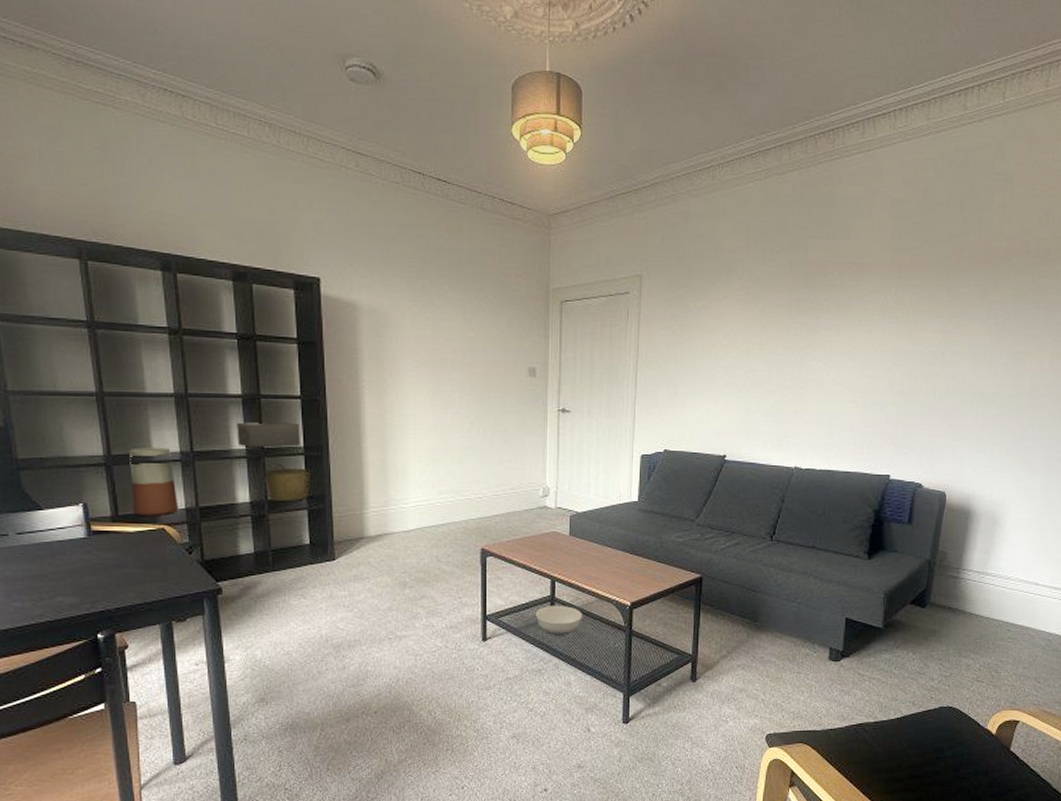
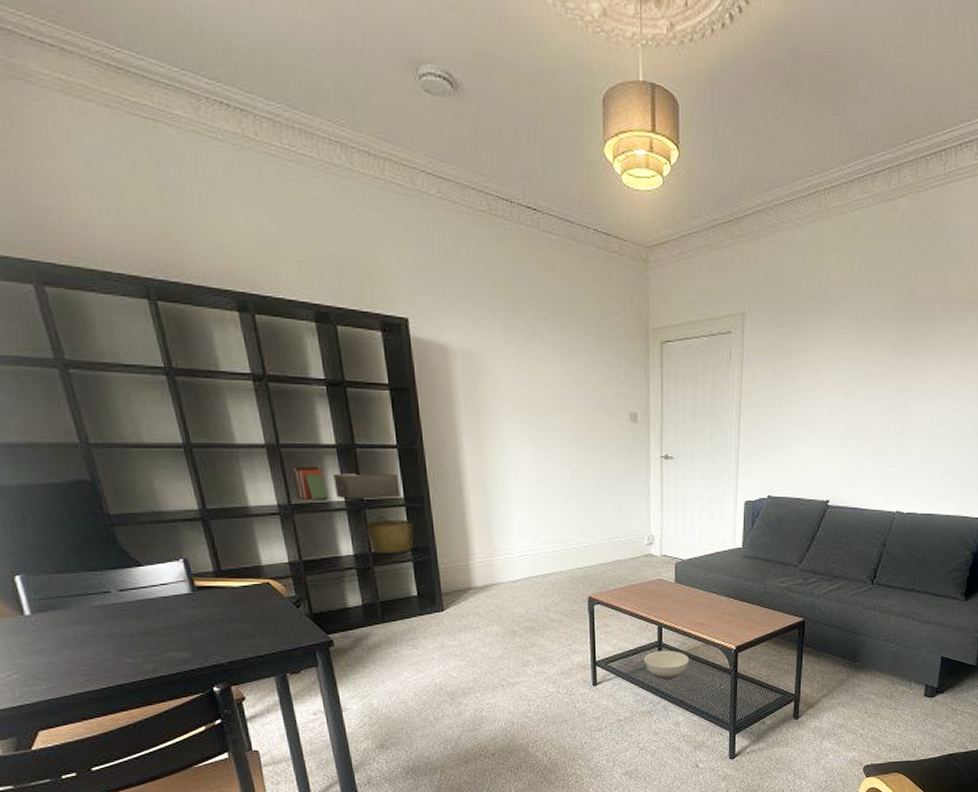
vase: present [129,447,179,517] -> none [225,501,282,571]
books: none [197,415,230,449] -> present [291,466,328,501]

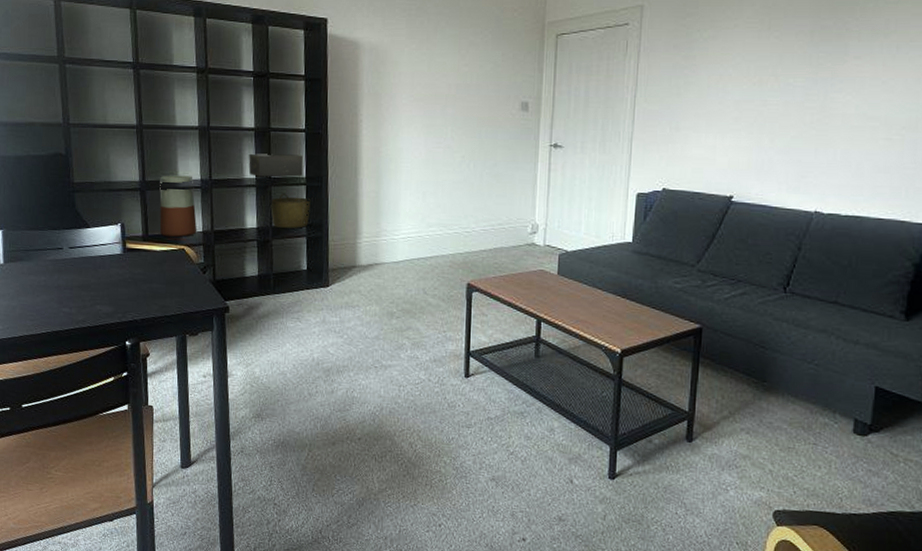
vase: none [225,501,282,571] -> present [159,175,197,238]
books: present [291,466,328,501] -> none [216,146,242,178]
bowl: present [643,650,689,680] -> none [519,346,568,380]

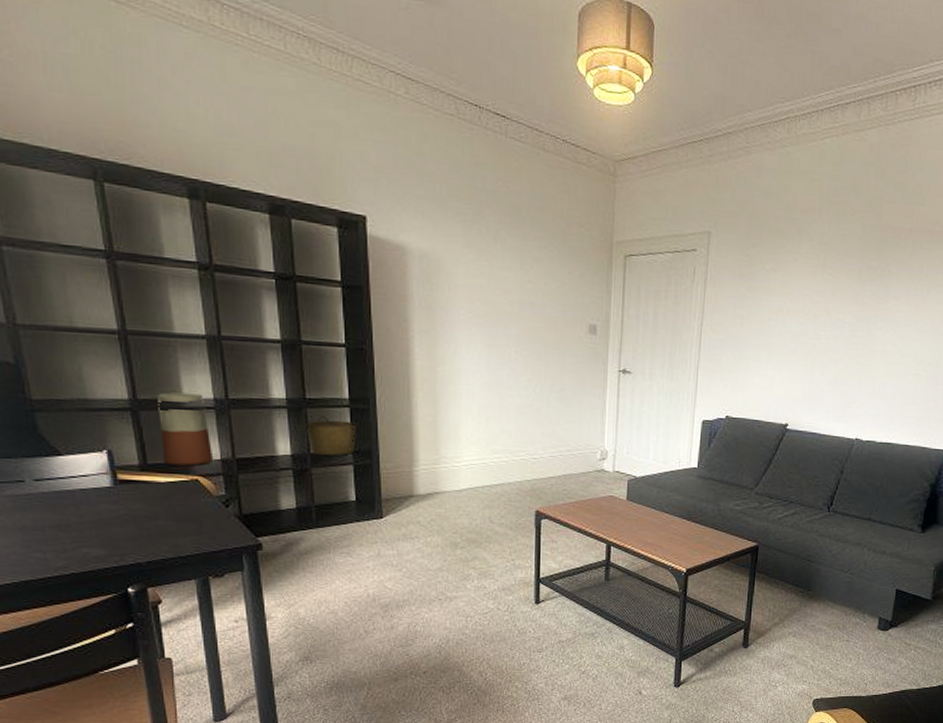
decorative box: present [248,153,304,178] -> none [276,369,345,398]

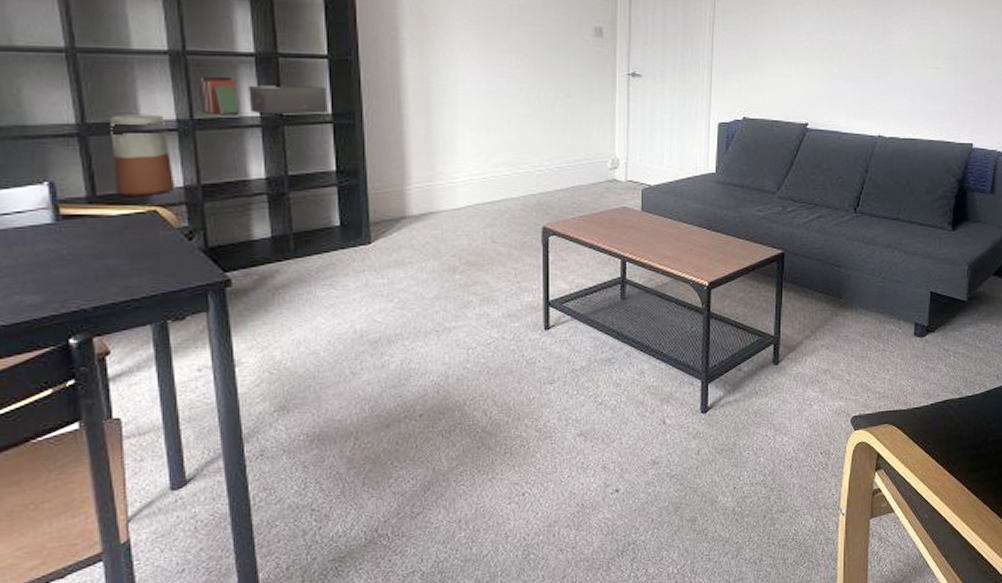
books: none [232,360,268,397] -> present [198,76,240,116]
decorative box: none [276,369,345,398] -> present [248,84,328,115]
basket: present [305,416,357,456] -> none [282,135,341,176]

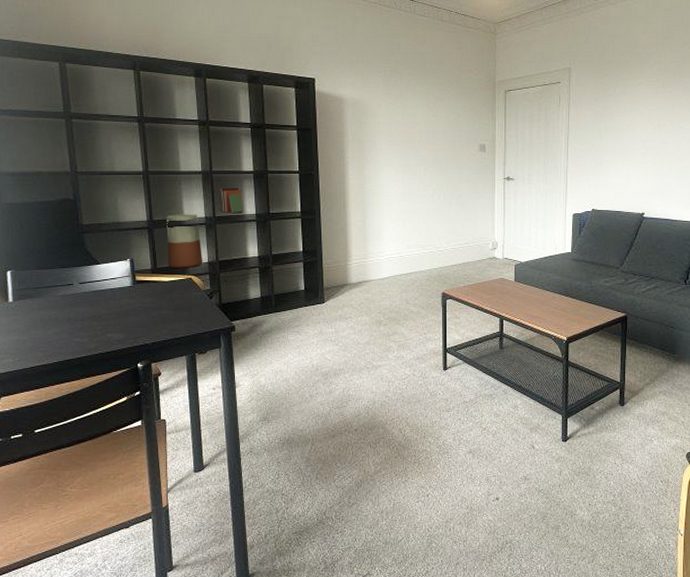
decorative box: present [248,84,328,115] -> none [249,192,298,213]

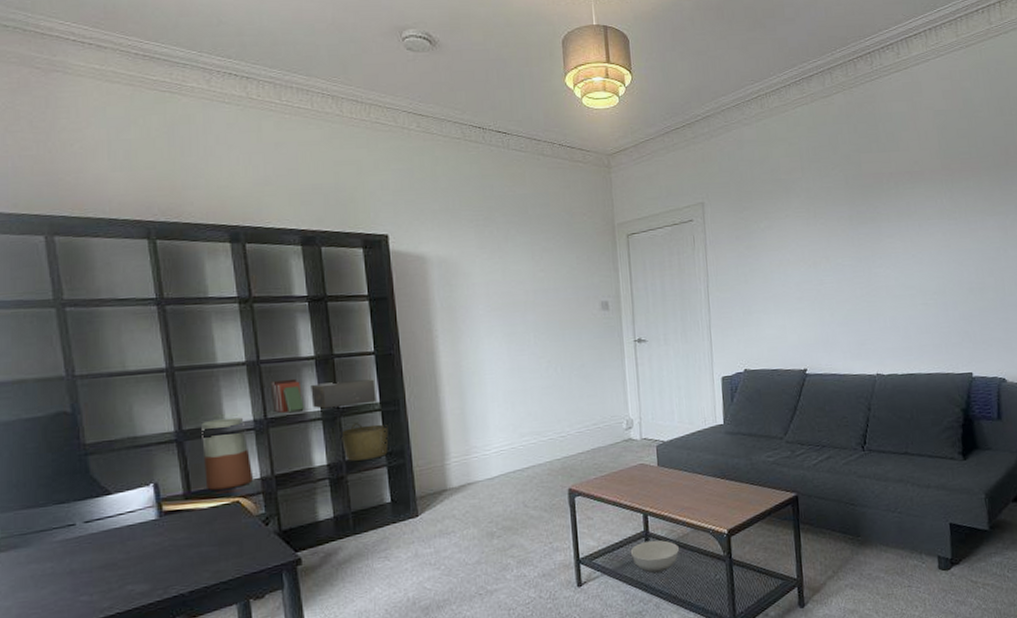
decorative box: none [249,192,298,213] -> present [310,379,377,409]
basket: none [269,226,306,255] -> present [340,423,389,461]
bowl: none [487,339,526,366] -> present [630,540,679,574]

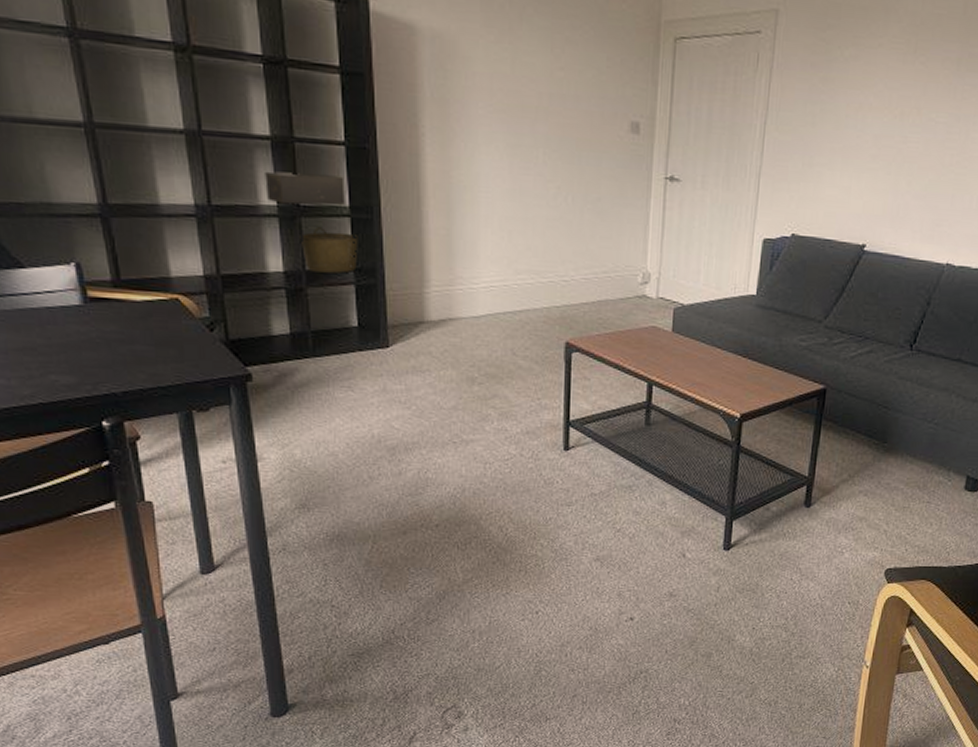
vase: present [201,417,254,491] -> none [130,196,196,284]
books: present [270,378,304,414] -> none [214,159,257,204]
bowl: present [630,540,679,574] -> none [627,412,683,449]

